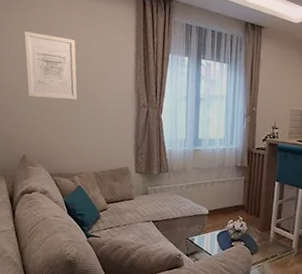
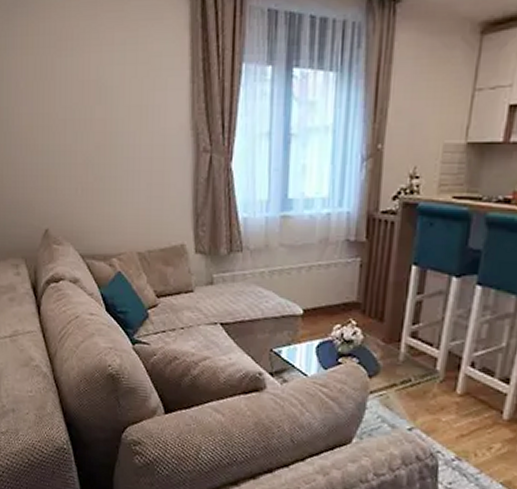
wall art: present [24,32,78,99] -> none [35,47,111,145]

